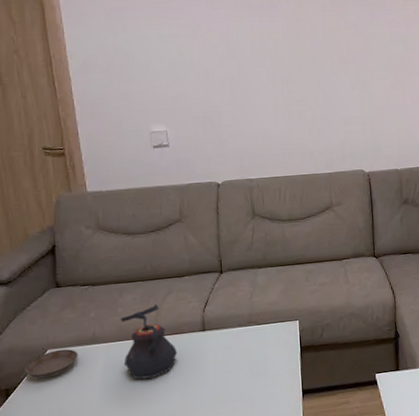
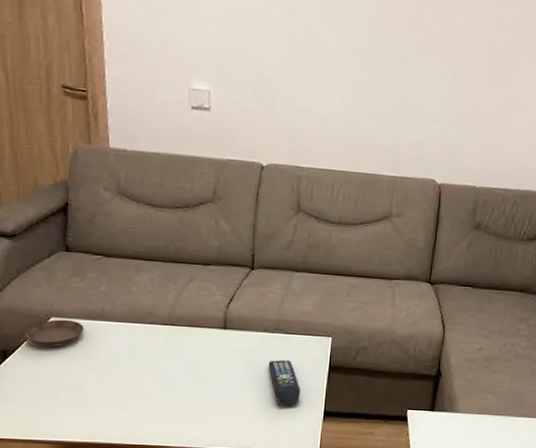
teapot: present [120,303,178,380] -> none [133,289,194,370]
remote control: none [246,349,279,392] -> present [268,360,300,406]

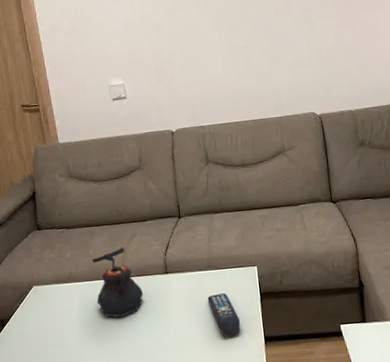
saucer: present [25,319,85,347] -> none [15,286,59,312]
teapot: none [133,289,194,370] -> present [91,246,144,318]

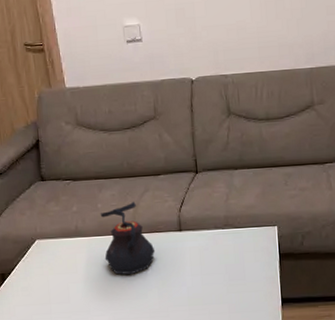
remote control: present [207,293,241,337] -> none [223,253,257,297]

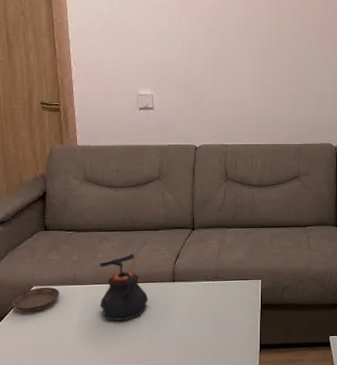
saucer: none [17,240,64,267] -> present [12,287,60,312]

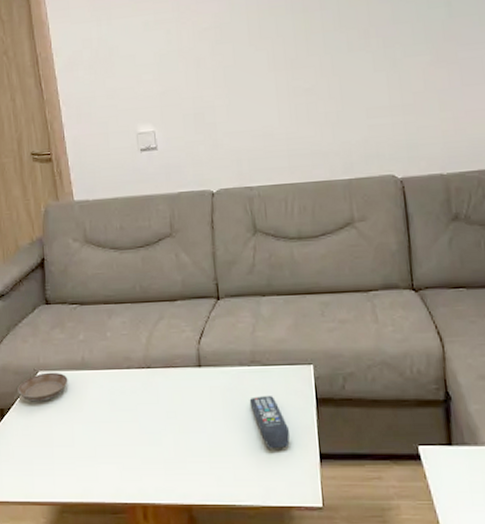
teapot: present [99,253,149,322] -> none [109,330,171,417]
remote control: none [211,303,239,343] -> present [249,396,290,449]

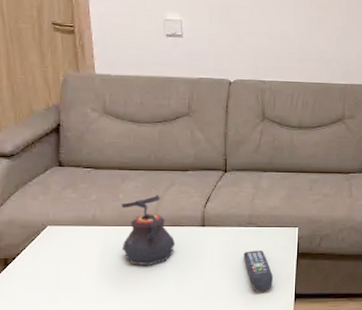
saucer: present [18,372,68,402] -> none [24,227,78,253]
teapot: none [109,330,171,417] -> present [121,194,176,266]

